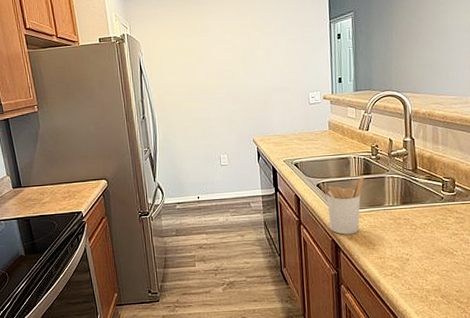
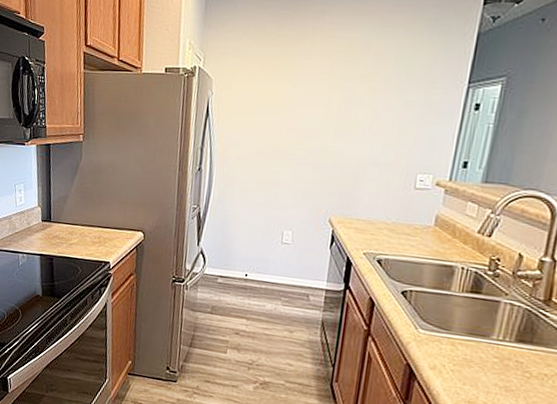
utensil holder: present [320,177,364,235] -> none [405,291,470,364]

